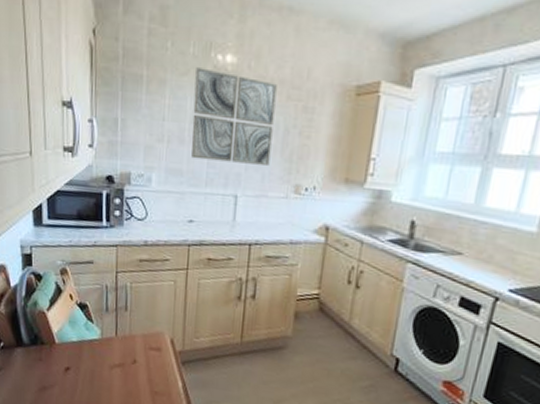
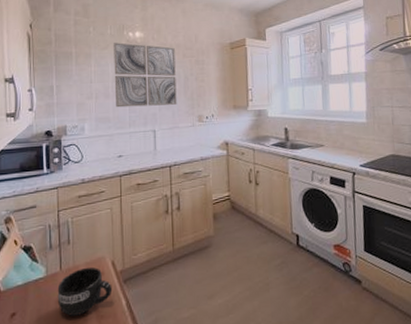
mug: none [111,339,170,386] -> present [57,267,113,316]

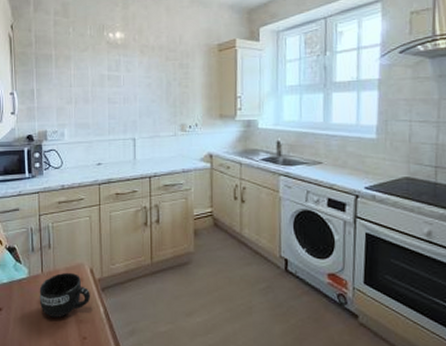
wall art: present [114,42,177,108] -> none [93,44,158,114]

